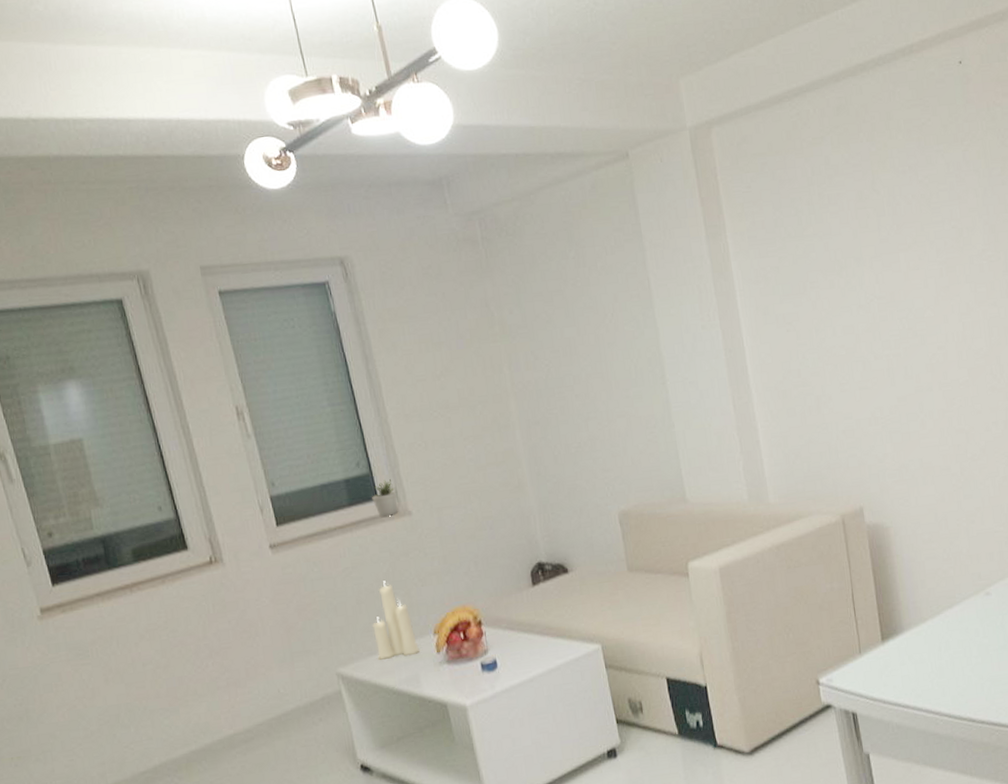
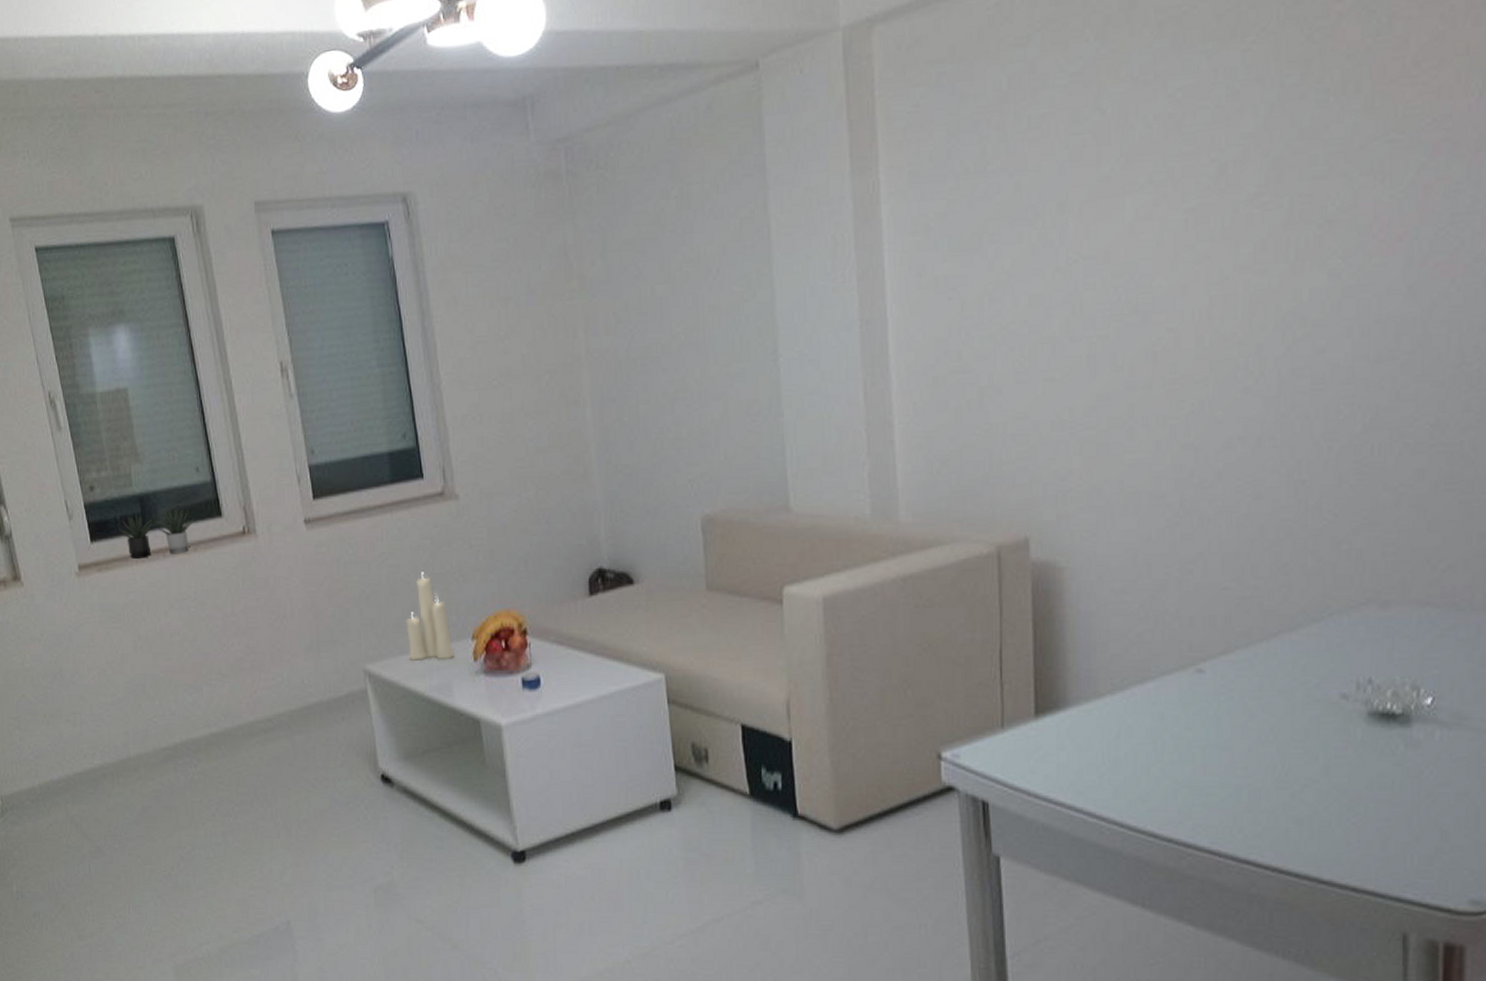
succulent plant: none [80,544,160,597] -> present [117,507,195,559]
potted plant: present [372,479,398,518] -> none [417,456,444,500]

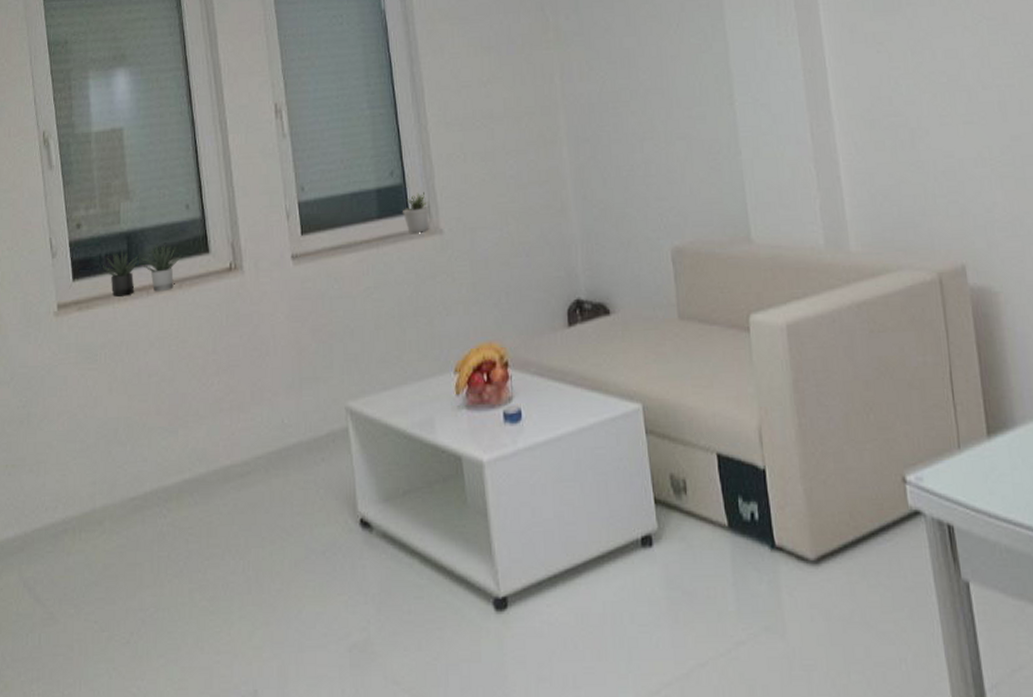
candle: present [406,572,456,662] -> none [390,305,438,398]
potted plant: none [417,456,444,500] -> present [403,192,429,234]

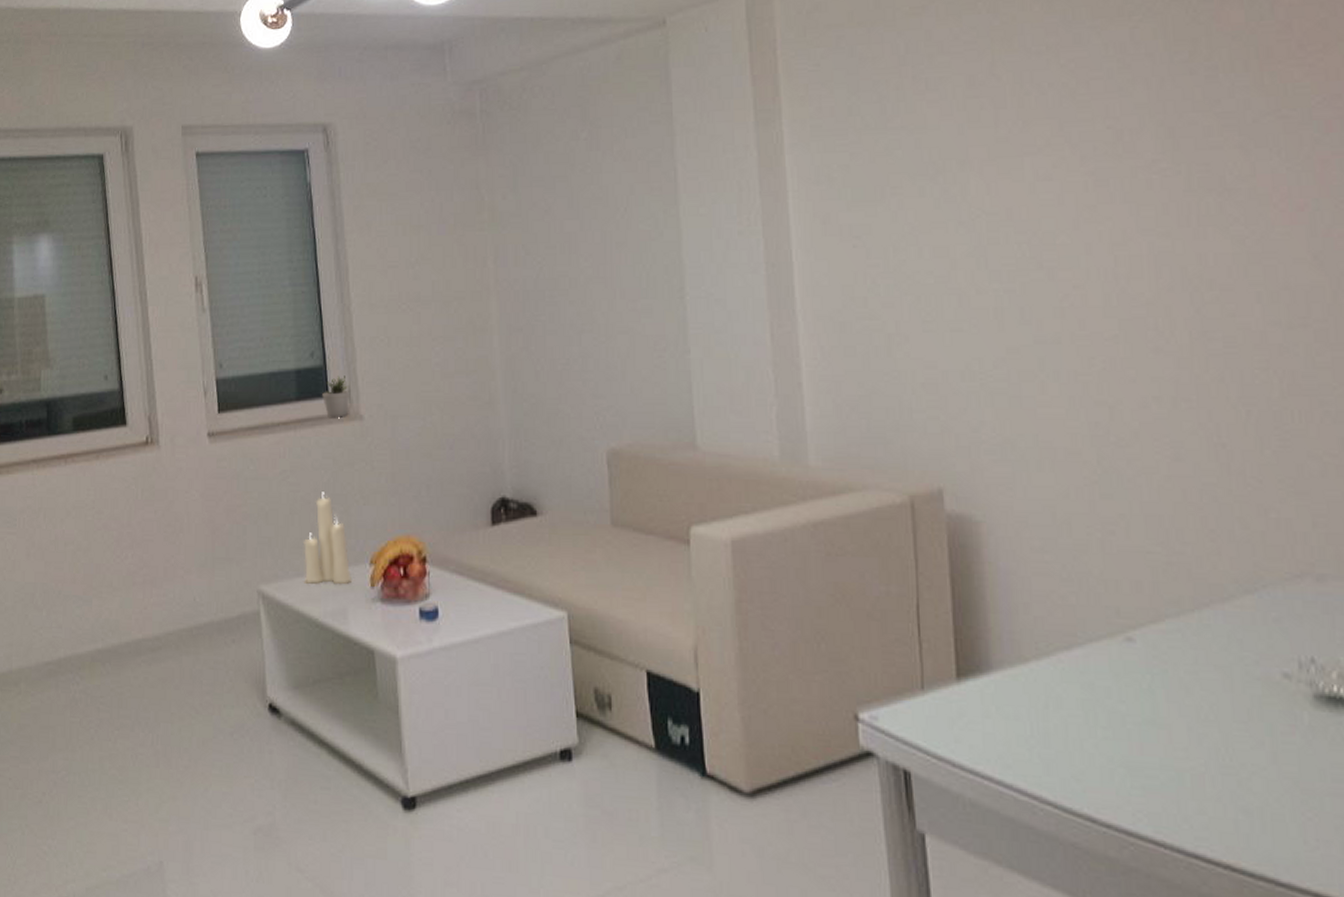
succulent plant: present [102,244,181,297] -> none [22,414,99,463]
candle: none [390,305,438,398] -> present [304,492,353,585]

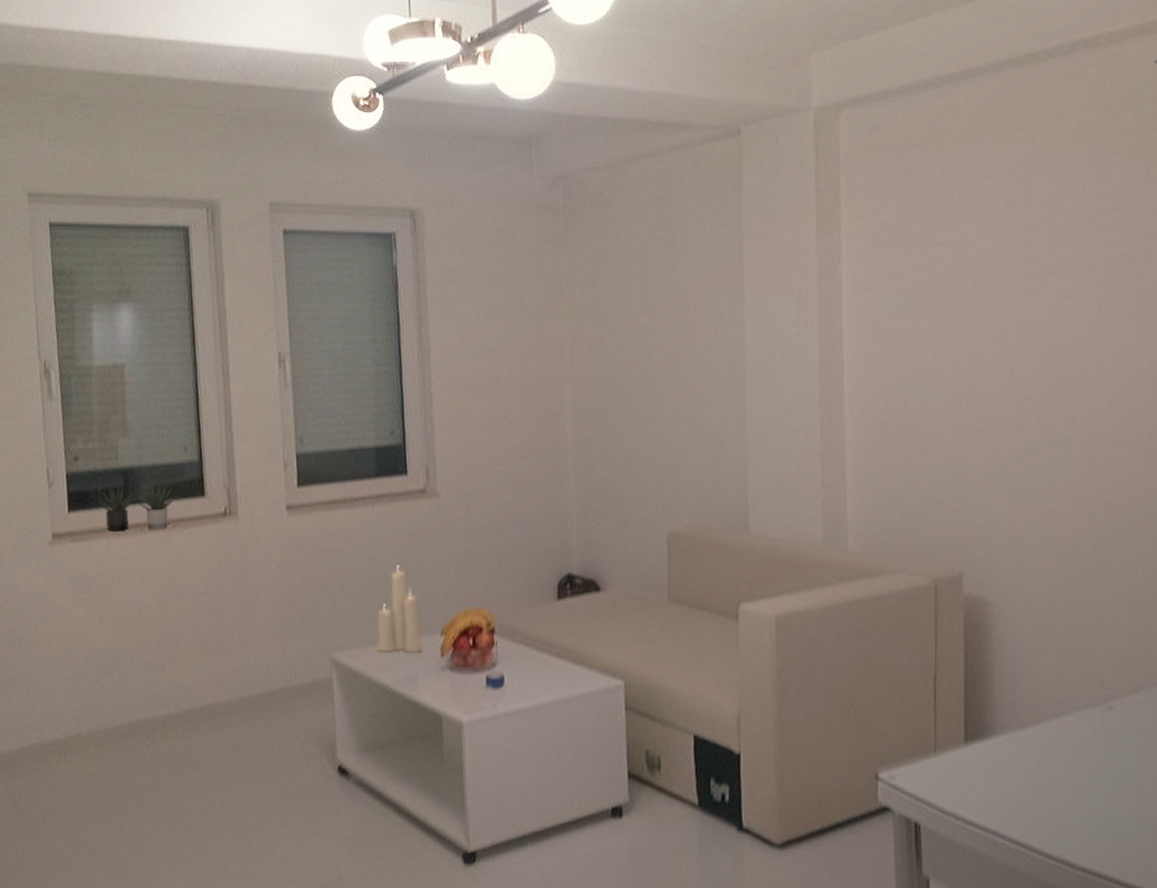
succulent plant: none [22,414,99,463] -> present [97,483,177,532]
potted plant: present [322,376,349,419] -> none [401,454,427,496]

